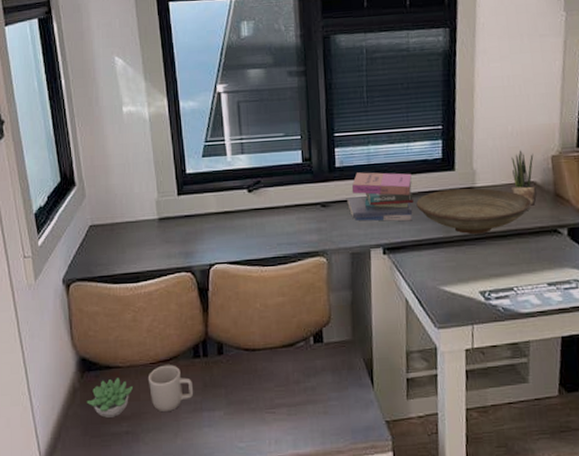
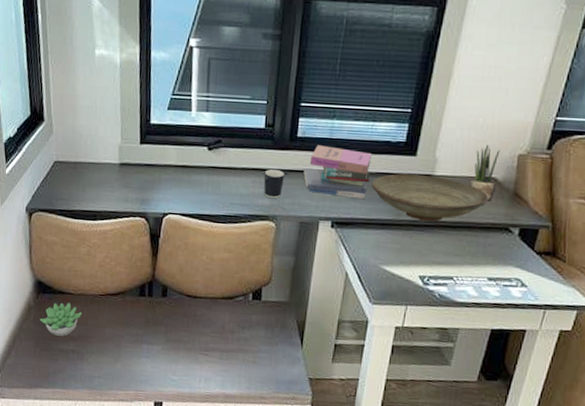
mug: present [147,365,194,413] -> none [96,298,137,340]
mug: none [308,202,330,233] -> present [263,168,286,199]

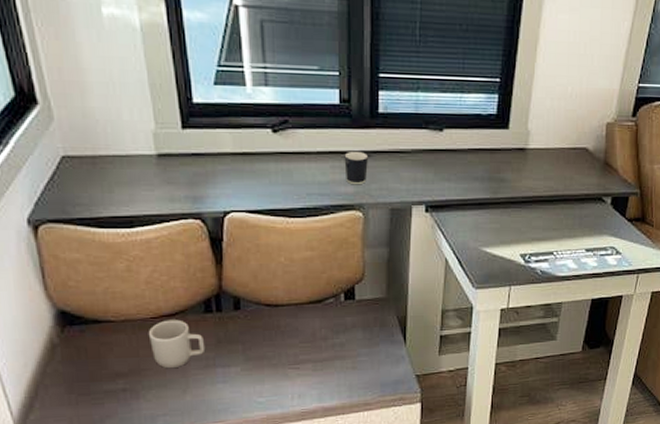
succulent plant: present [39,303,83,336] -> none [69,333,131,375]
mug: none [96,298,137,340] -> present [148,319,206,369]
books: present [303,145,372,200] -> none [389,121,462,179]
decorative bowl: present [371,173,489,222] -> none [465,148,582,198]
potted plant: present [469,144,500,203] -> none [562,114,590,174]

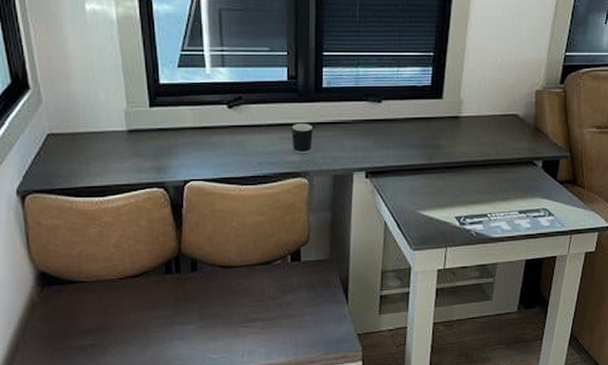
mug: present [148,319,206,369] -> none [115,280,165,326]

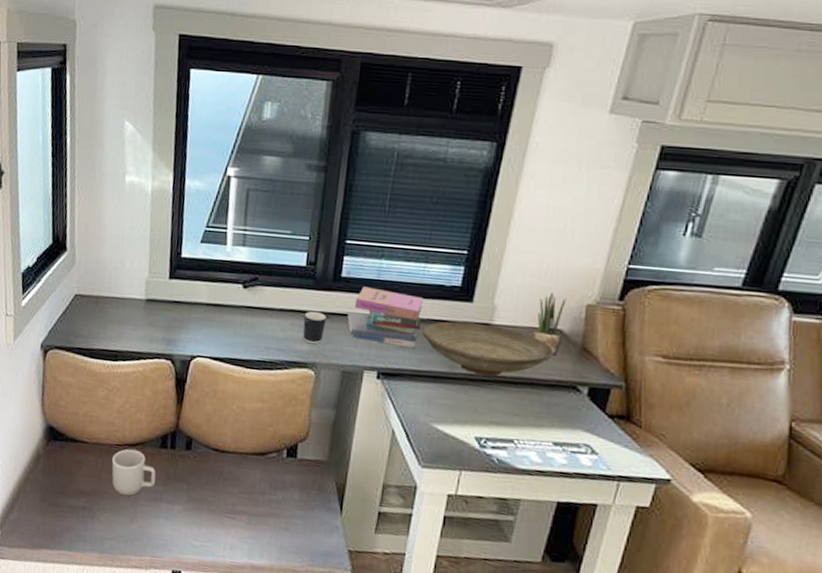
mug: none [115,280,165,326] -> present [111,448,157,496]
books: none [332,95,399,147] -> present [347,286,423,349]
decorative bowl: none [402,116,513,163] -> present [422,321,554,377]
potted plant: none [494,83,519,139] -> present [531,292,566,357]

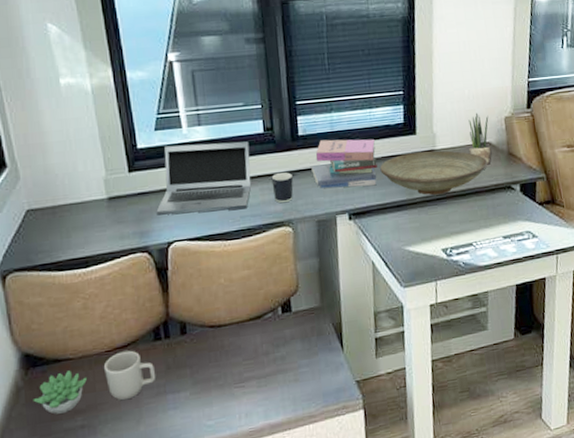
succulent plant: none [48,451,97,490] -> present [33,370,88,414]
laptop: none [186,260,289,341] -> present [156,141,251,216]

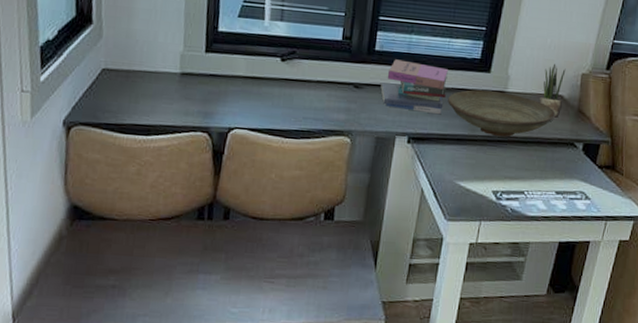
succulent plant: present [33,370,88,414] -> none [72,230,128,270]
mug: present [103,350,156,401] -> none [144,223,193,271]
laptop: present [156,141,251,216] -> none [223,34,326,111]
mug: present [271,171,294,203] -> none [339,82,362,113]

